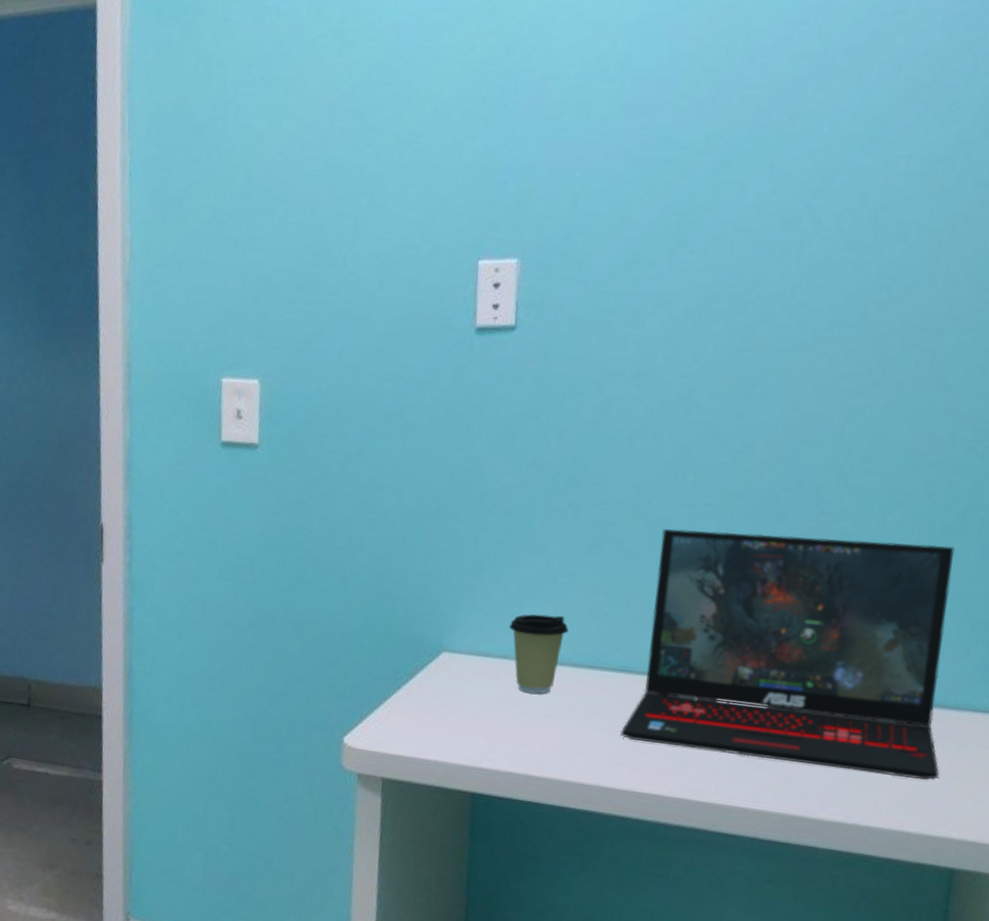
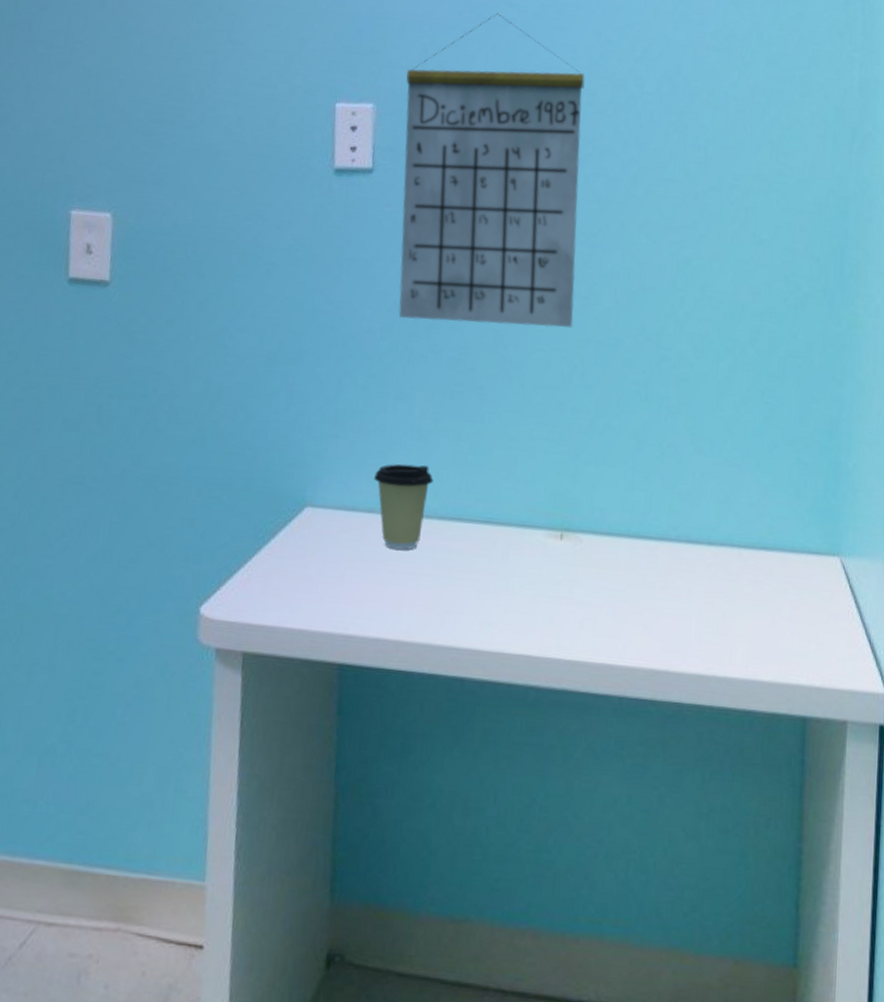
calendar: none [538,151,753,483] -> present [398,12,585,329]
laptop: present [620,529,956,780] -> none [487,374,785,625]

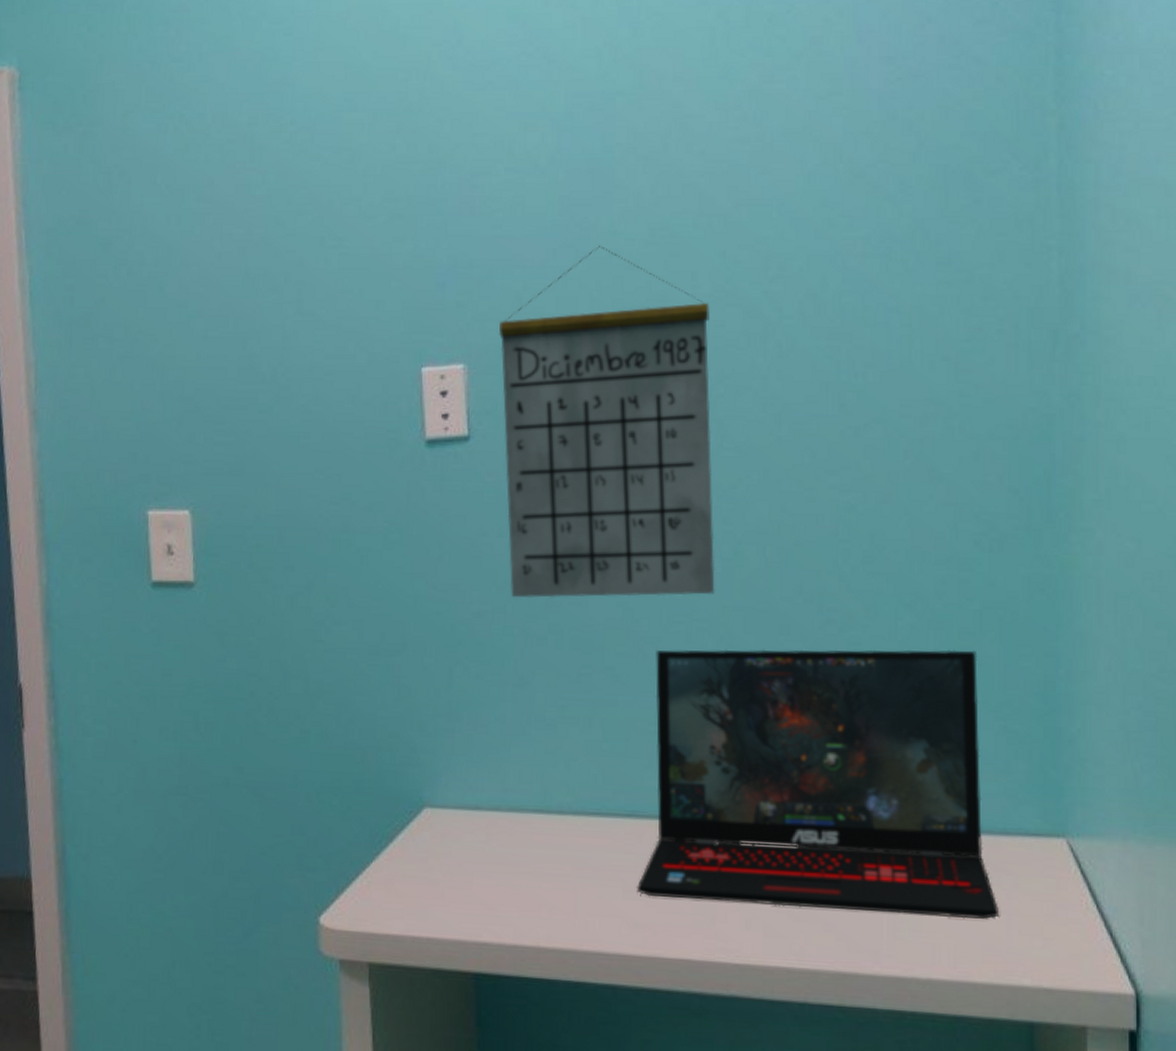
coffee cup: present [373,464,433,550] -> none [496,756,564,849]
laptop: none [487,374,785,625] -> present [636,649,1000,919]

